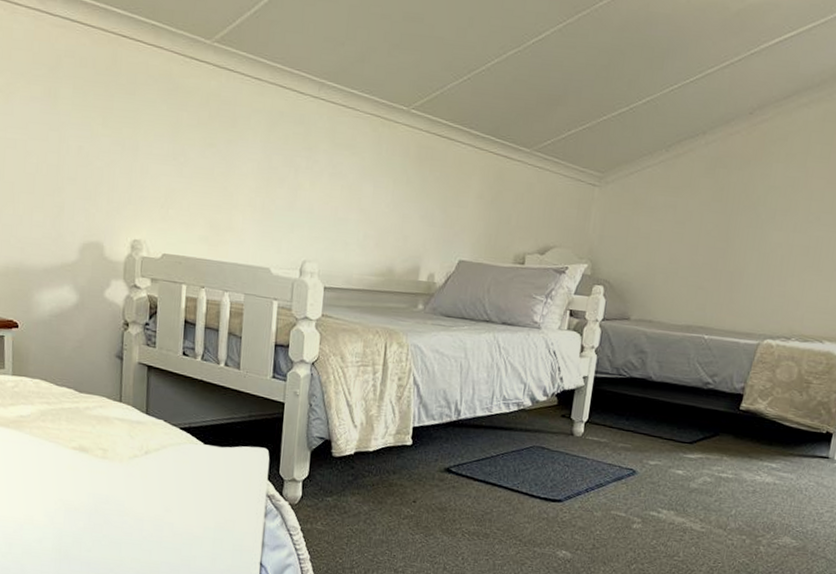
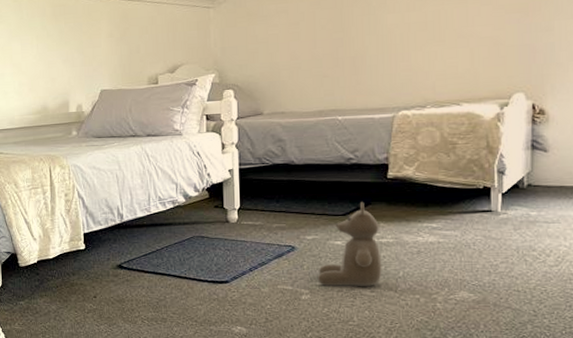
teddy bear: none [651,431,723,522] -> present [317,202,382,286]

